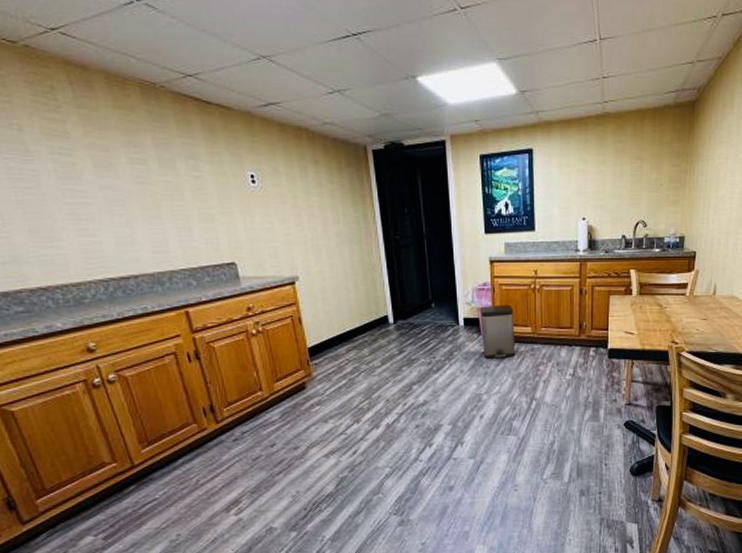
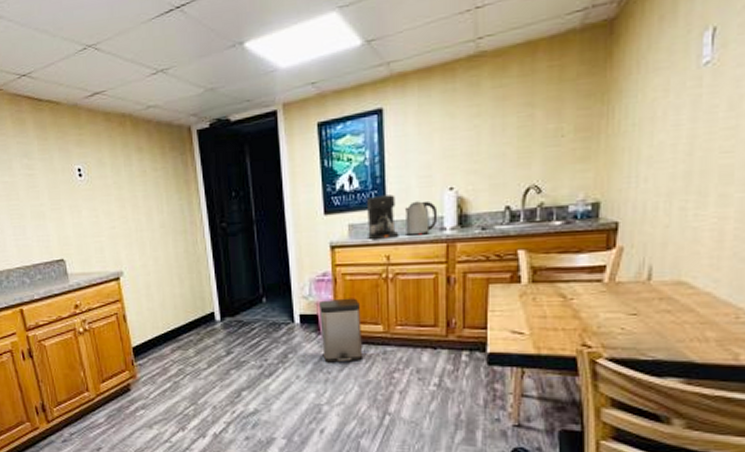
coffee maker: none [519,220,545,257] -> present [366,194,399,241]
kettle: none [550,227,574,256] -> present [406,200,438,237]

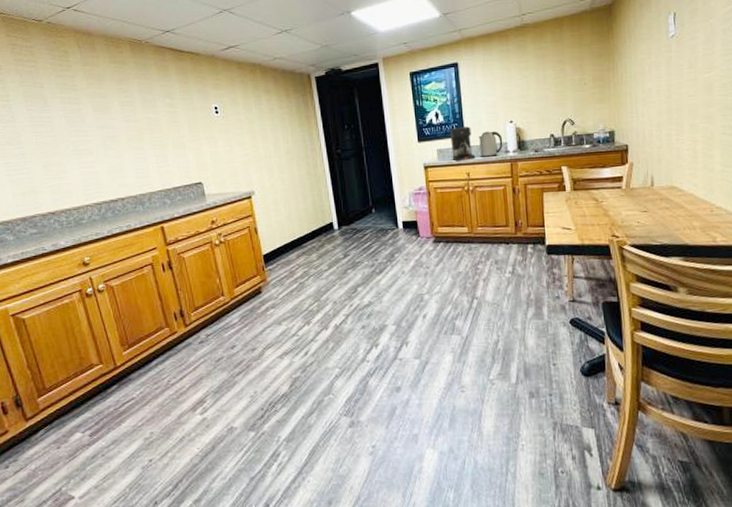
pedal bin: present [318,298,364,363] -> none [417,206,454,260]

